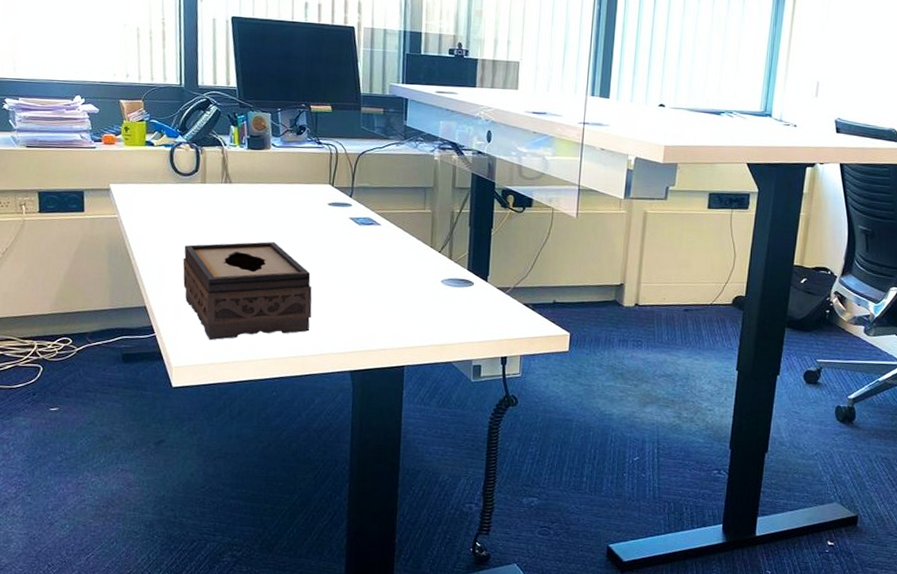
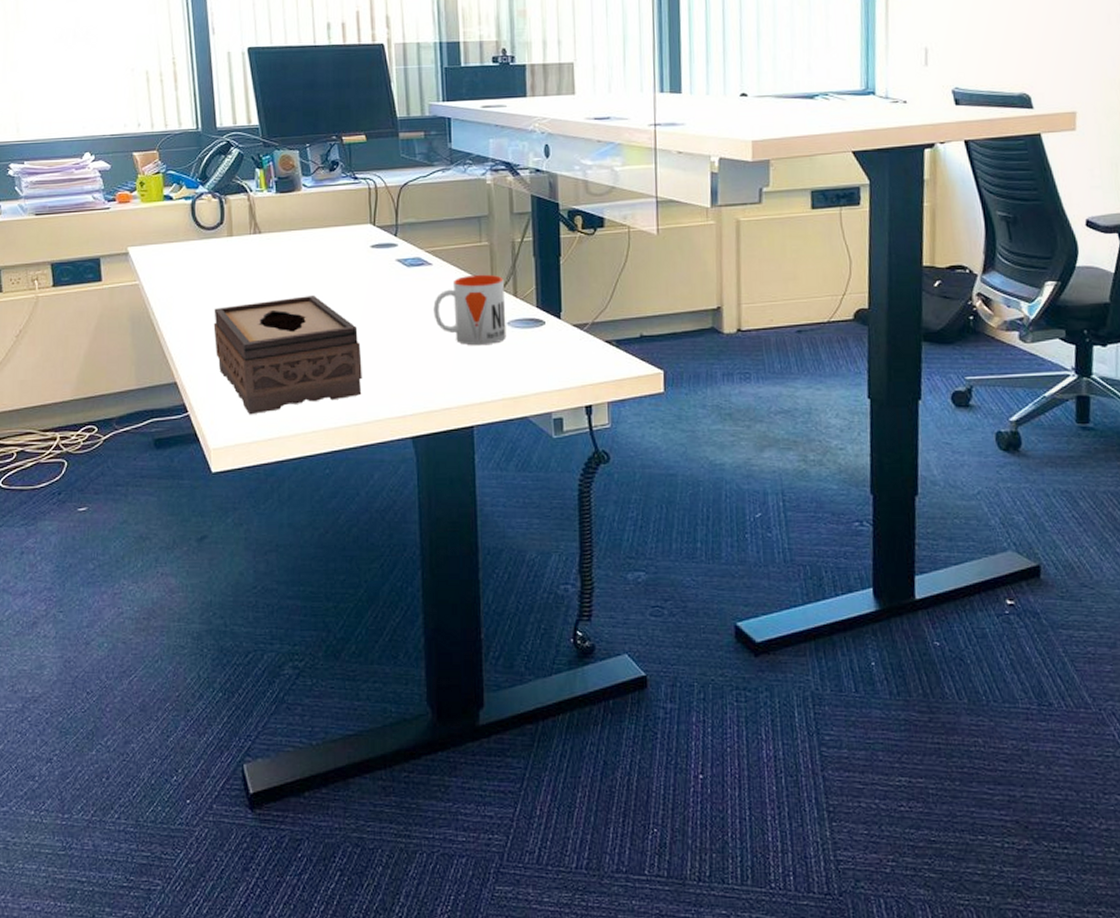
mug: none [378,237,442,299] -> present [433,274,506,346]

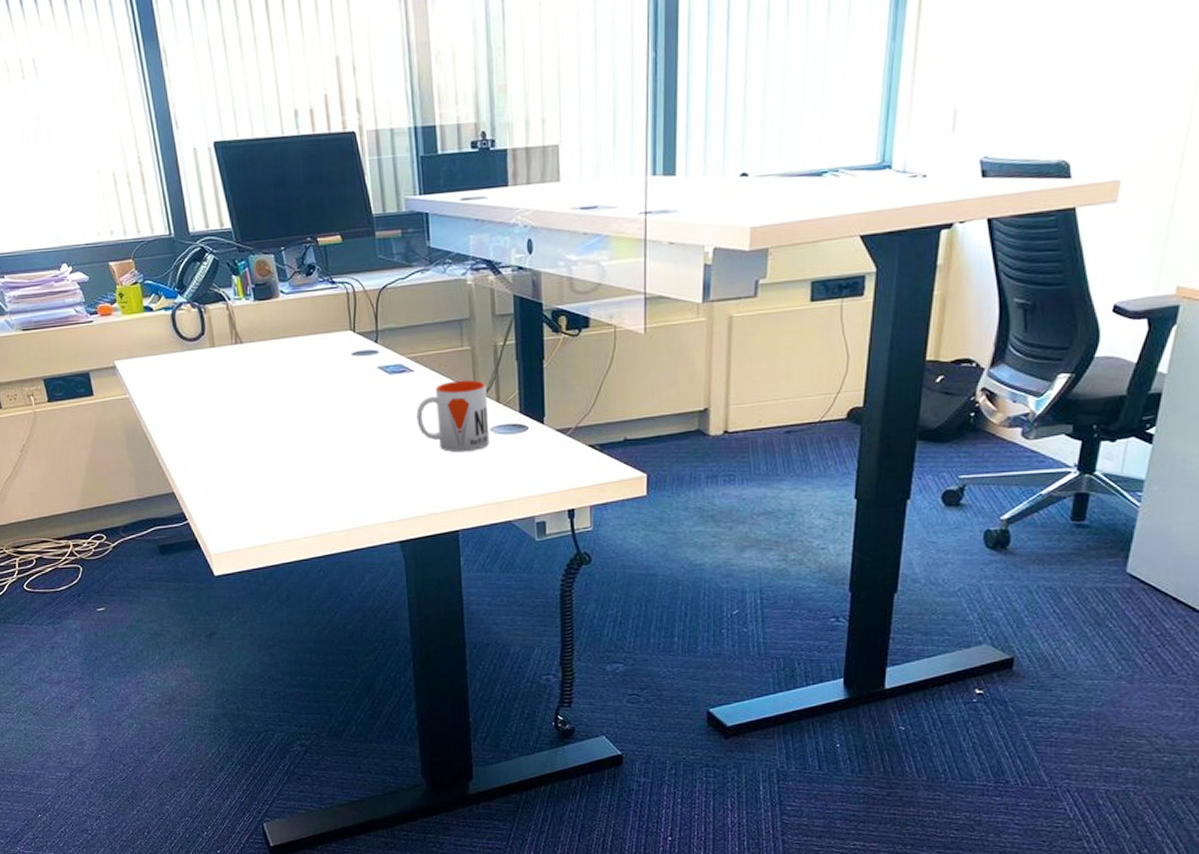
tissue box: present [213,296,362,415] -> none [203,405,350,523]

